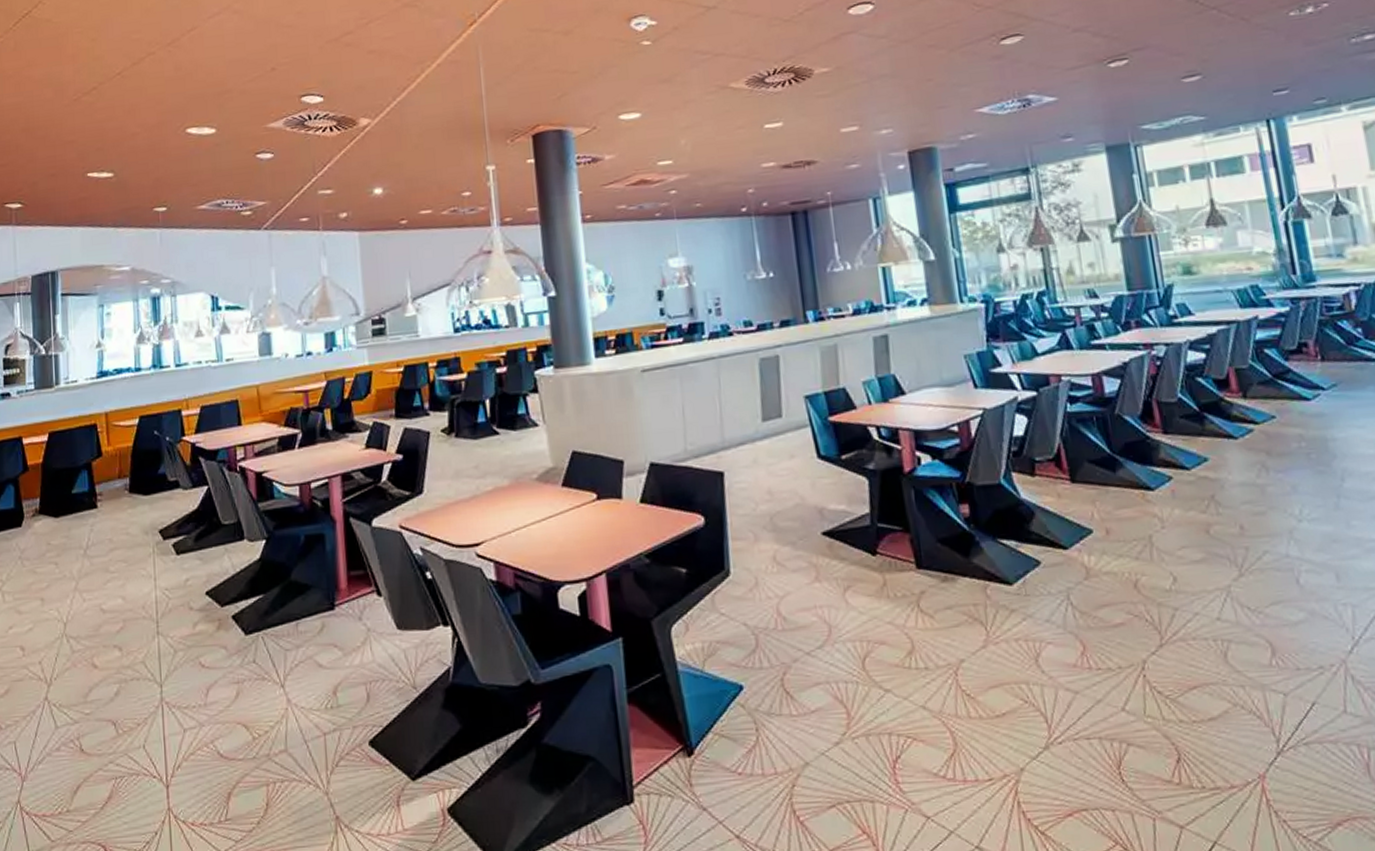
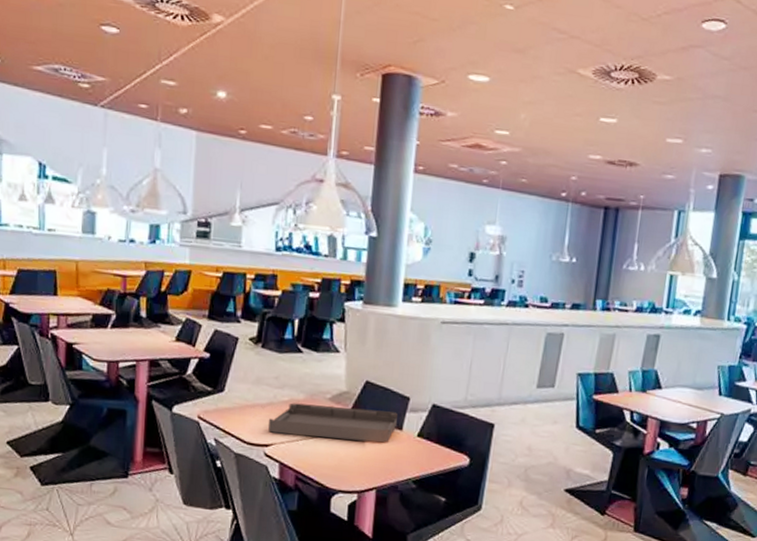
tray: none [474,480,616,529] -> present [268,403,398,443]

